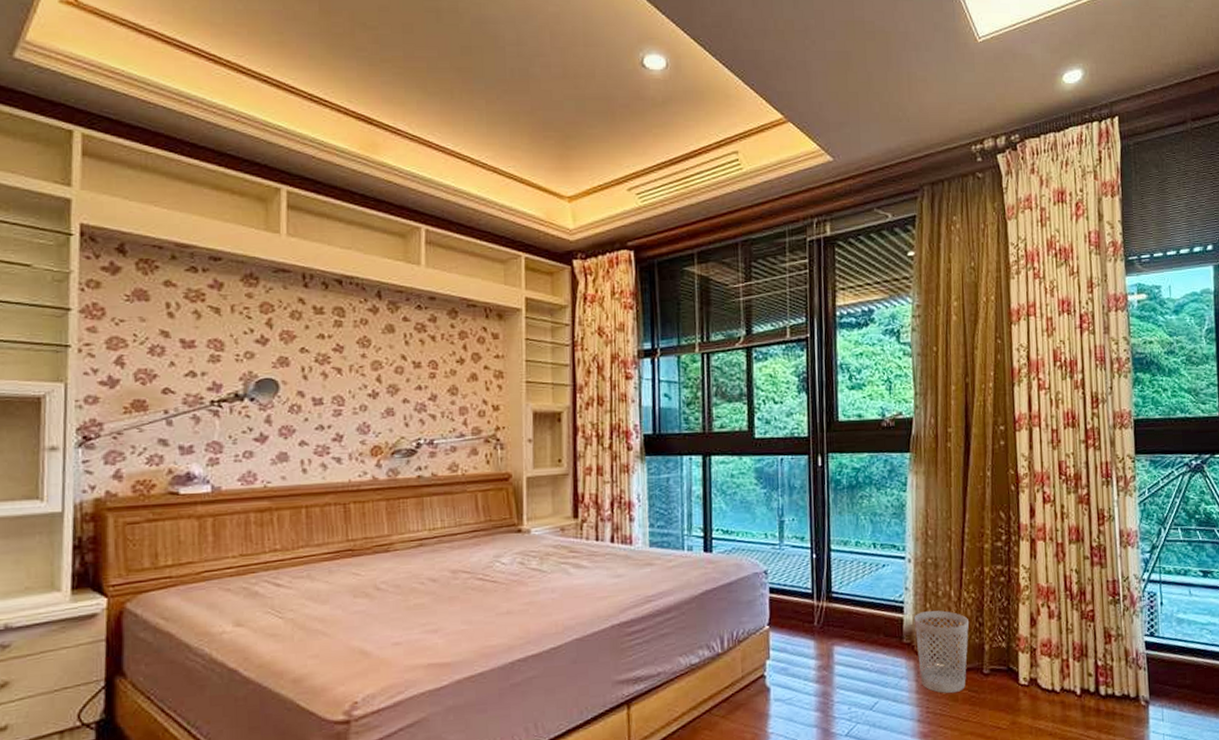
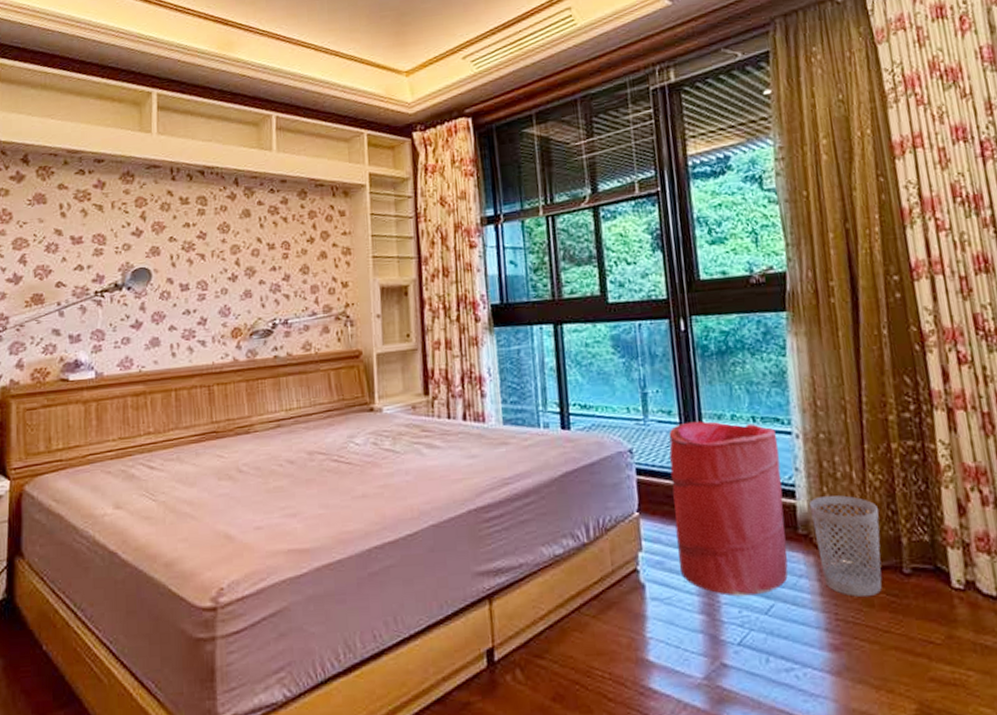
laundry hamper: none [799,546,894,696] -> present [669,421,788,597]

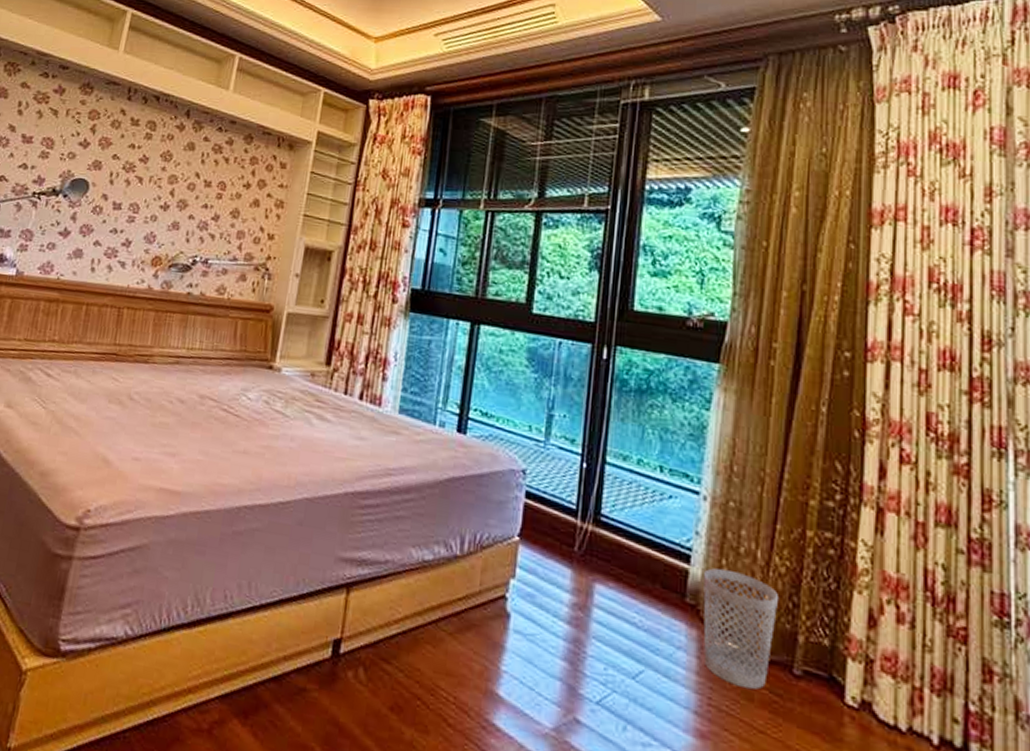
laundry hamper: present [669,421,788,597] -> none [551,455,683,657]

